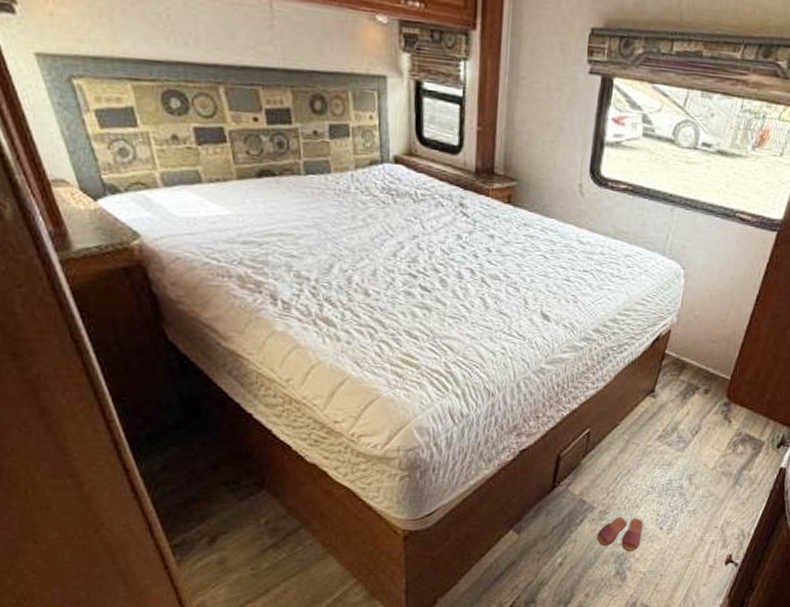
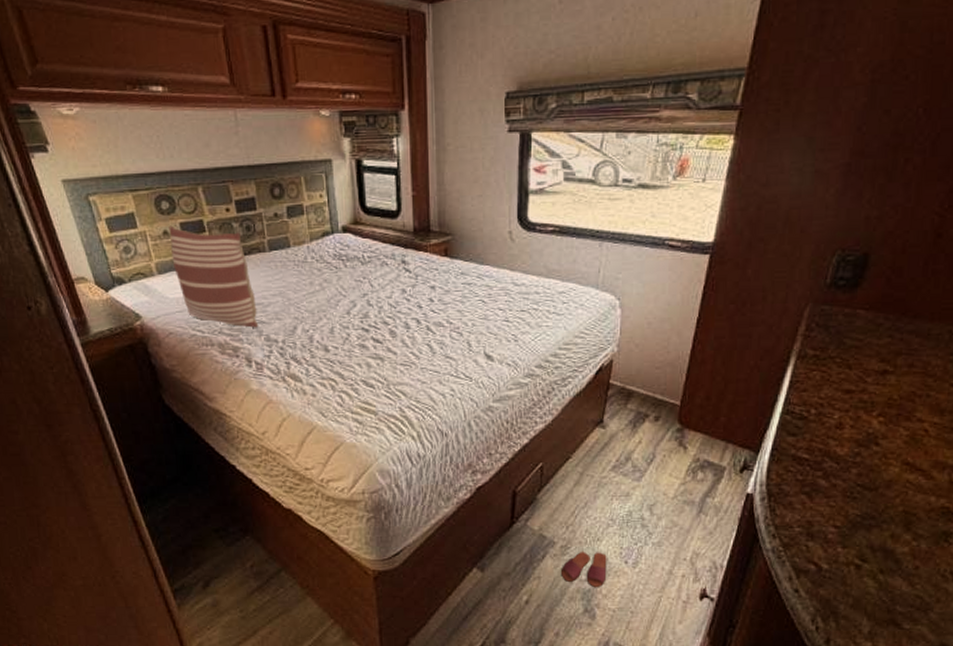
pillow: none [179,129,288,262] -> present [168,225,259,328]

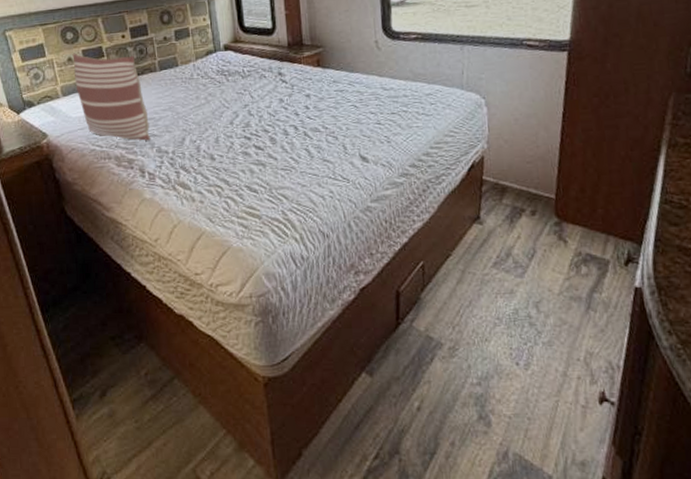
slippers: present [562,551,607,587] -> none [451,352,499,391]

